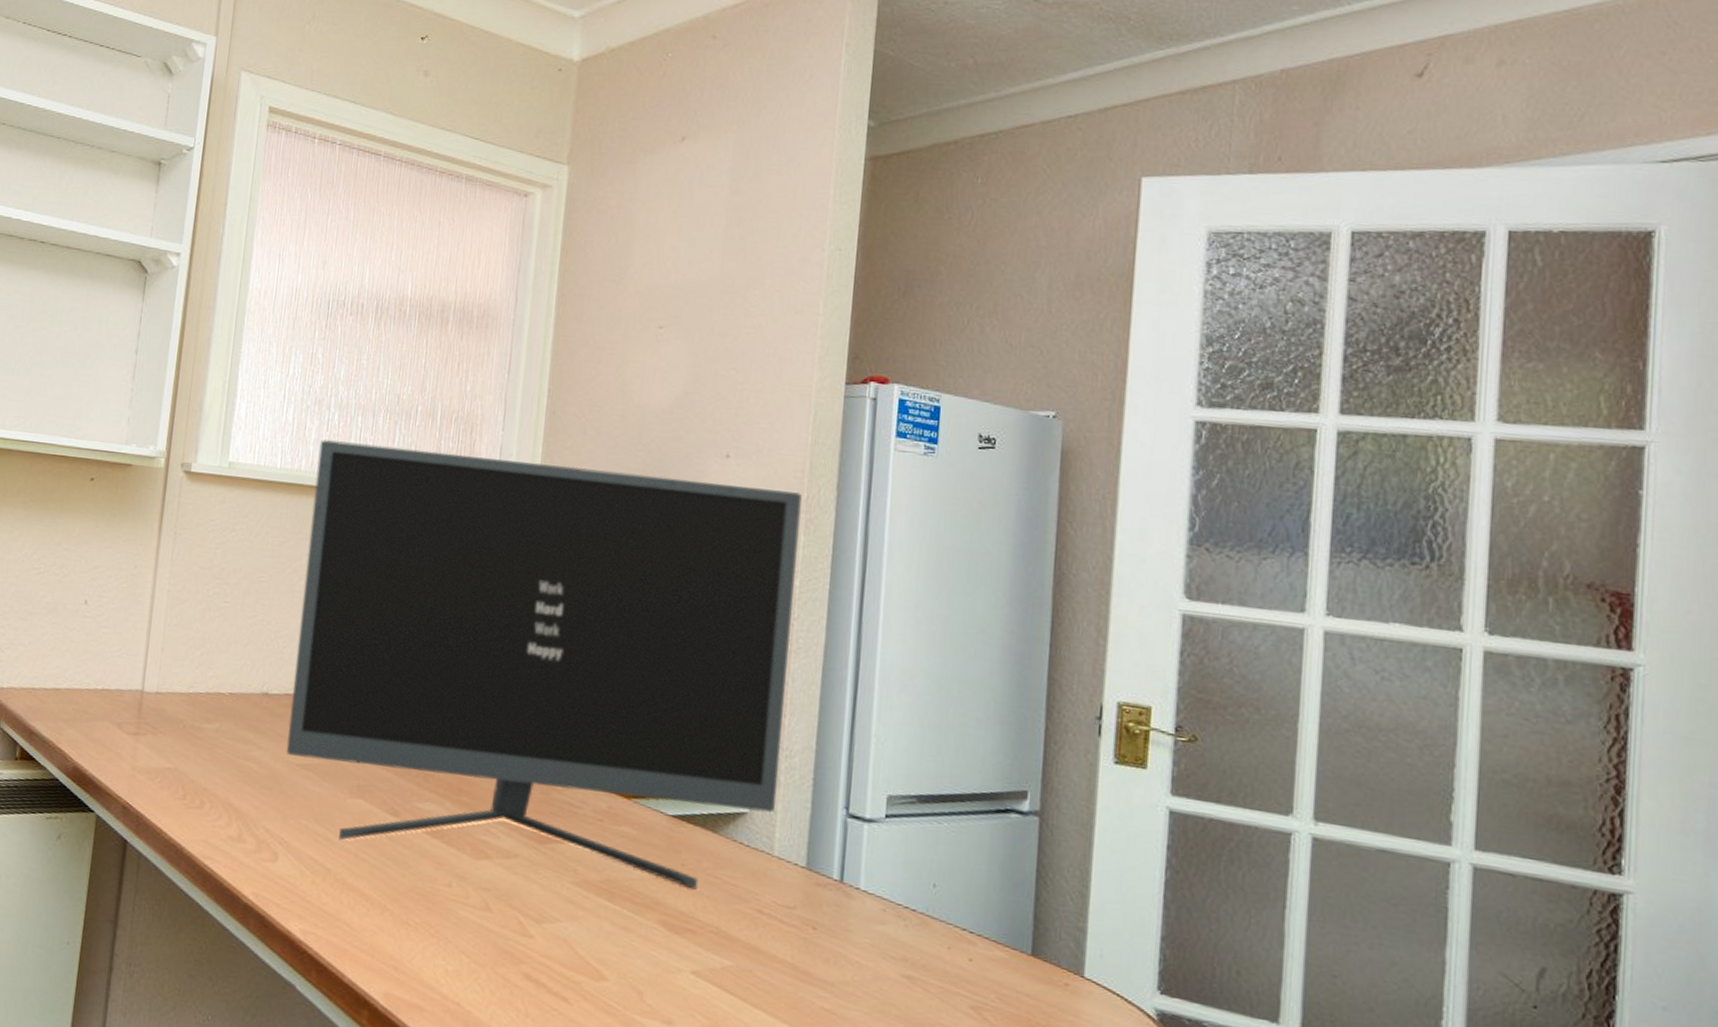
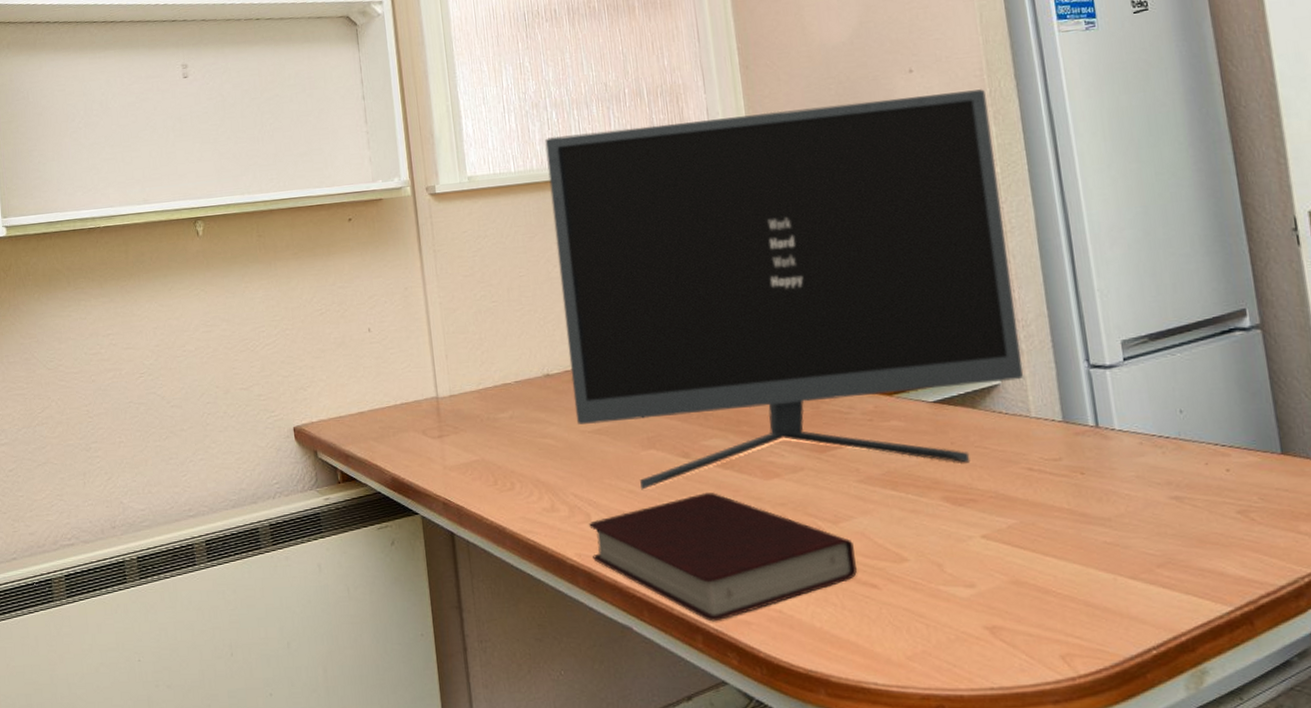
book: none [270,858,553,1000] -> present [589,493,857,622]

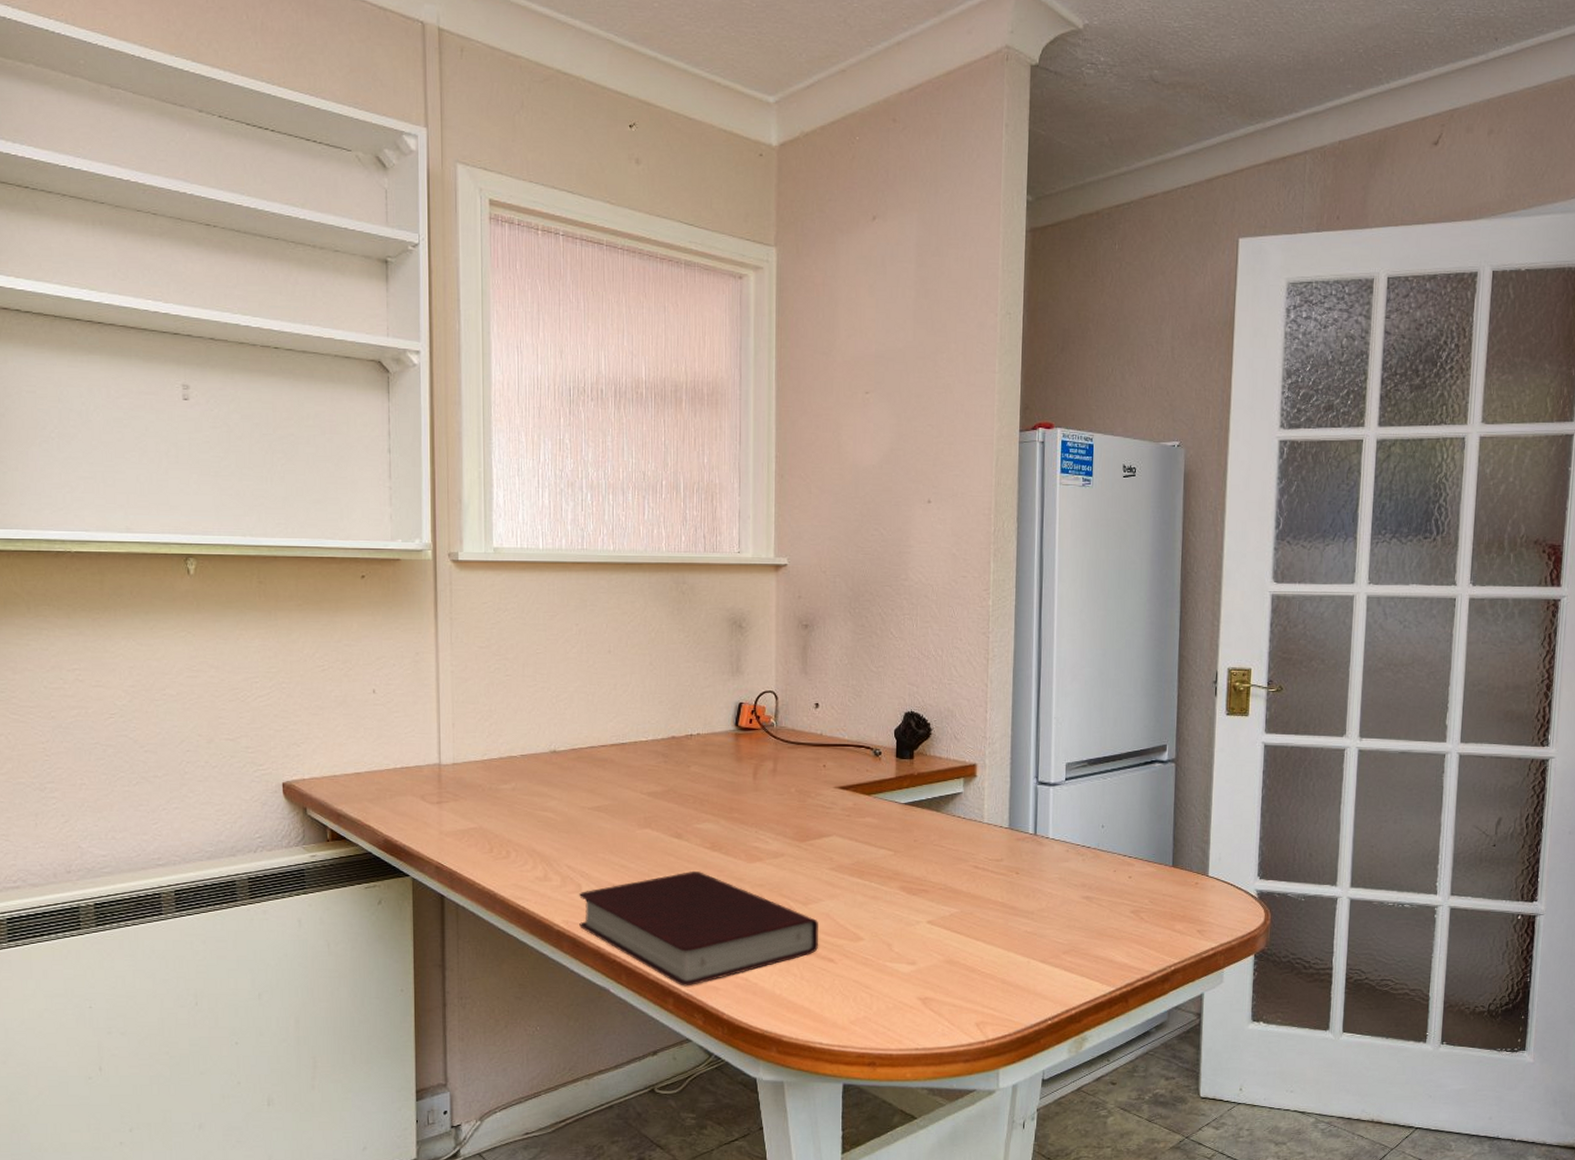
monitor: present [545,88,1024,490] -> none [577,518,990,865]

